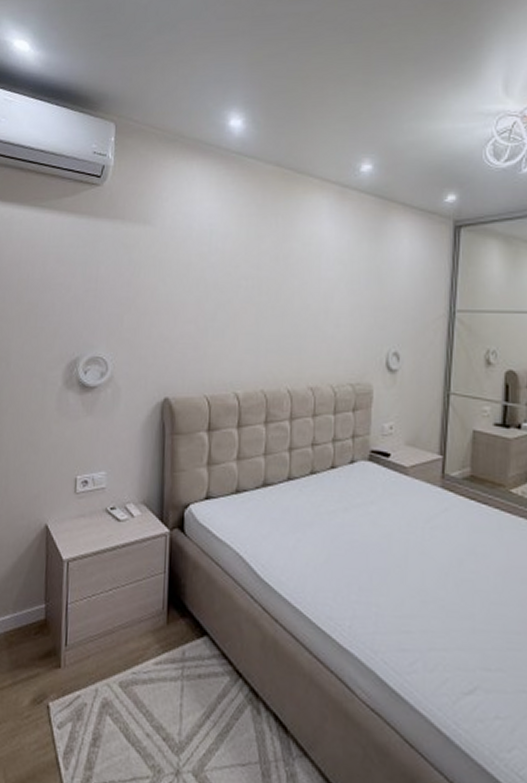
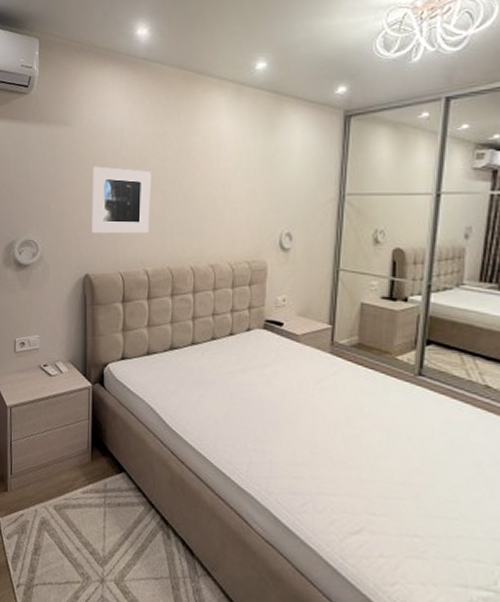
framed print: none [172,272,244,351] -> present [91,166,151,234]

